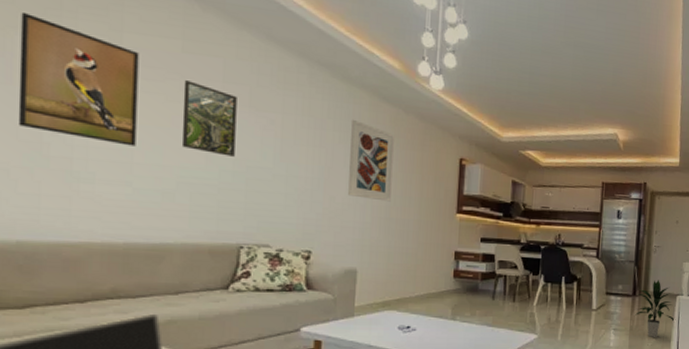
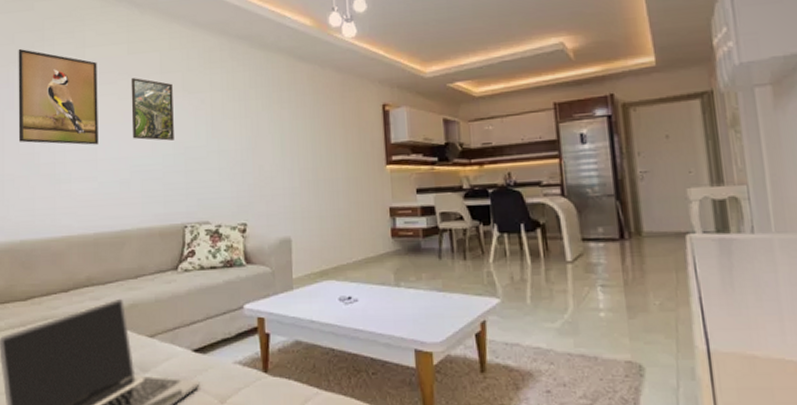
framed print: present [348,119,394,202] -> none [272,84,317,163]
indoor plant: present [635,280,676,338] -> none [625,215,691,295]

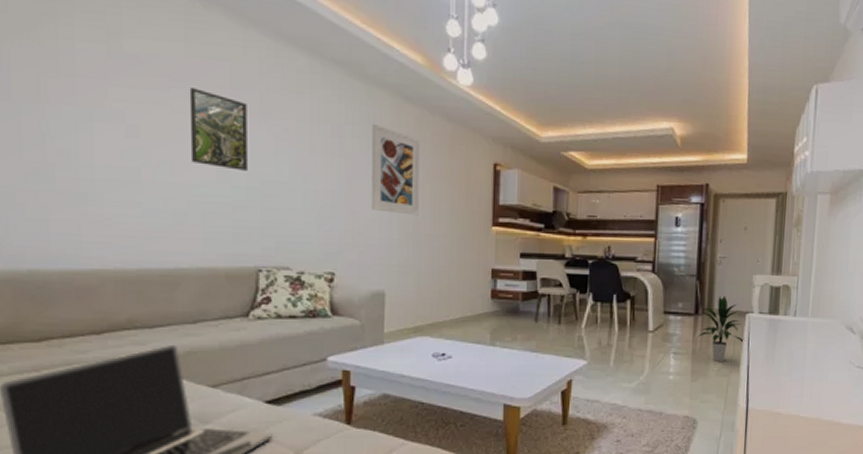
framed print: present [18,48,99,145] -> none [15,20,143,164]
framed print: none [272,84,317,163] -> present [372,123,420,216]
indoor plant: none [625,215,691,295] -> present [698,296,745,363]

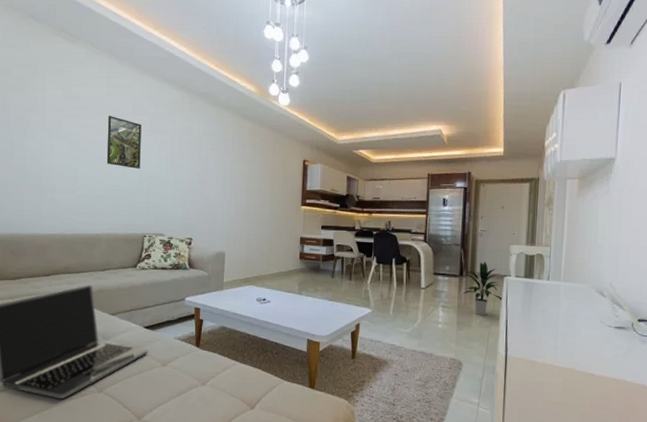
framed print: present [372,123,420,216] -> none [218,134,252,198]

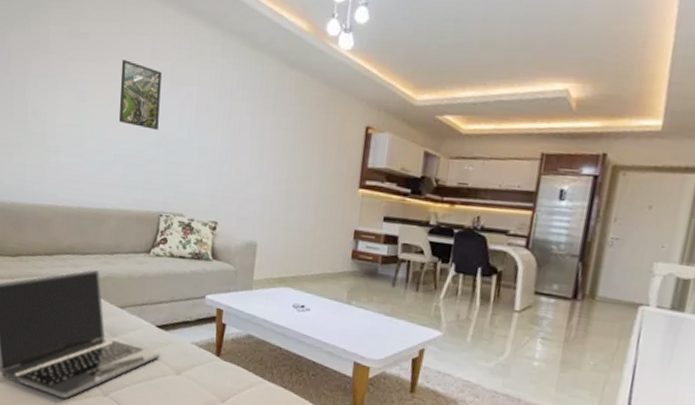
indoor plant: present [463,261,504,316] -> none [574,282,635,357]

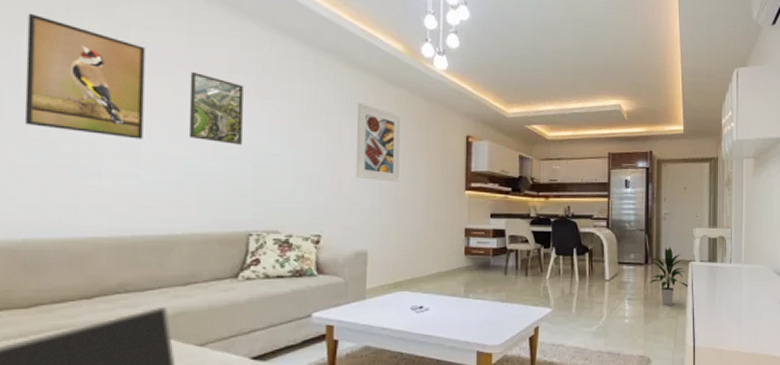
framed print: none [12,11,91,123] -> present [24,12,146,139]
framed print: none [252,88,299,175] -> present [356,102,400,182]
indoor plant: none [574,282,635,357] -> present [649,247,690,306]

